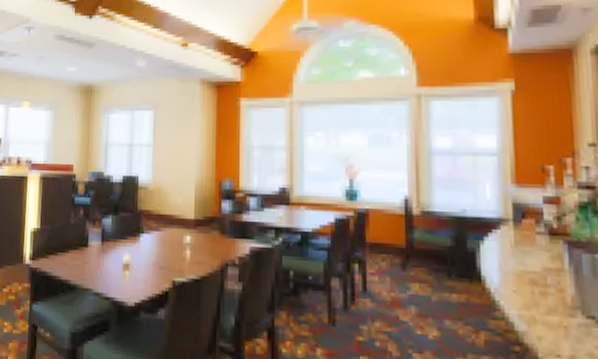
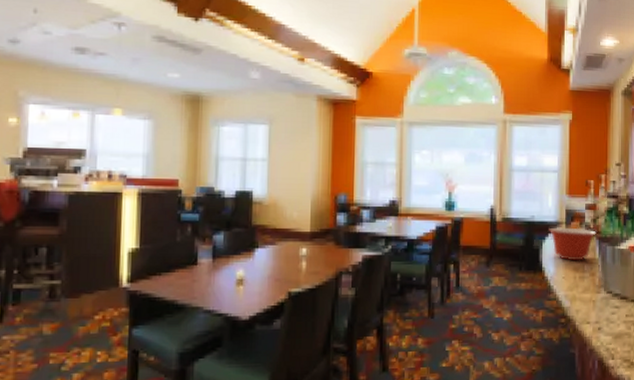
mixing bowl: none [488,225,563,271] -> present [549,227,596,261]

